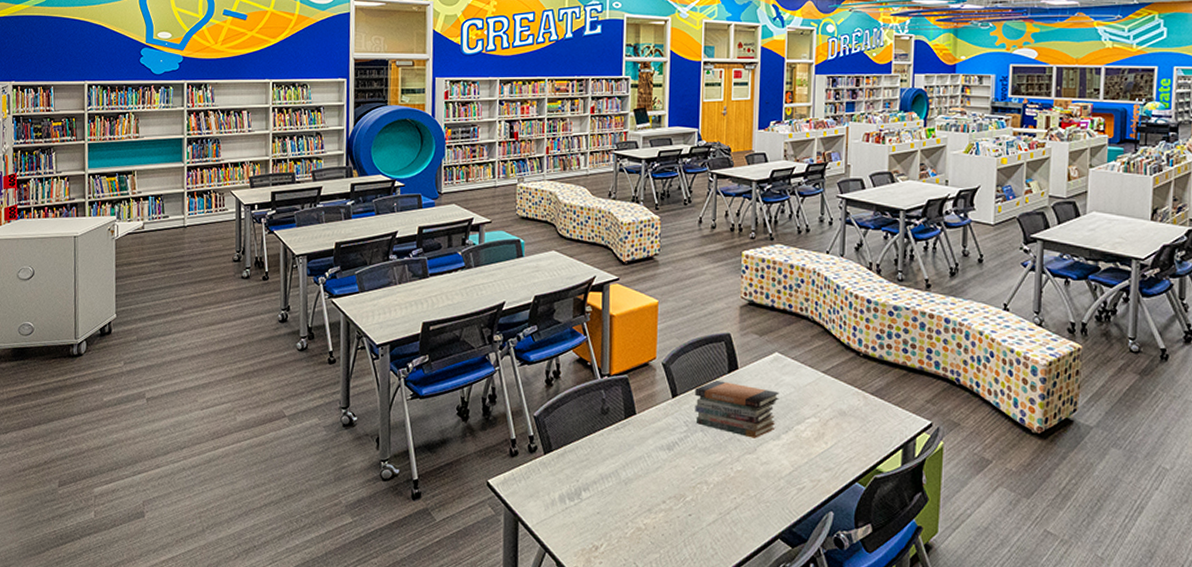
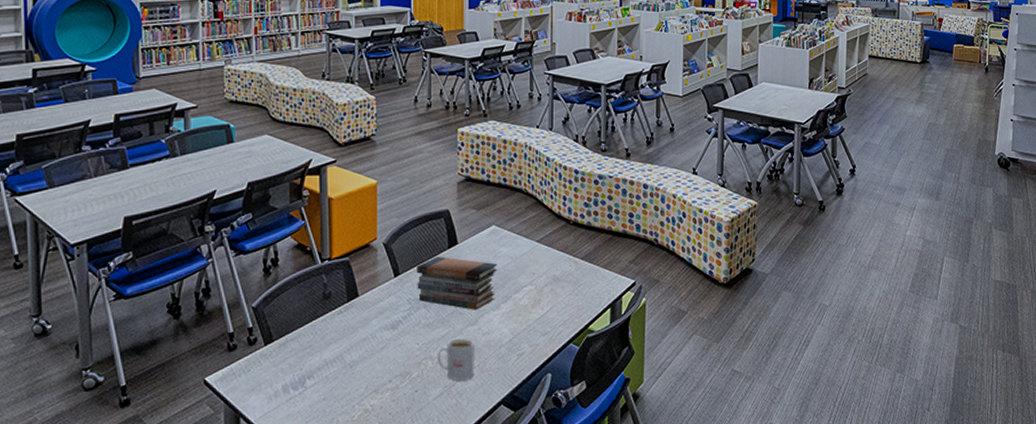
mug: none [712,465,752,510] -> present [437,338,474,381]

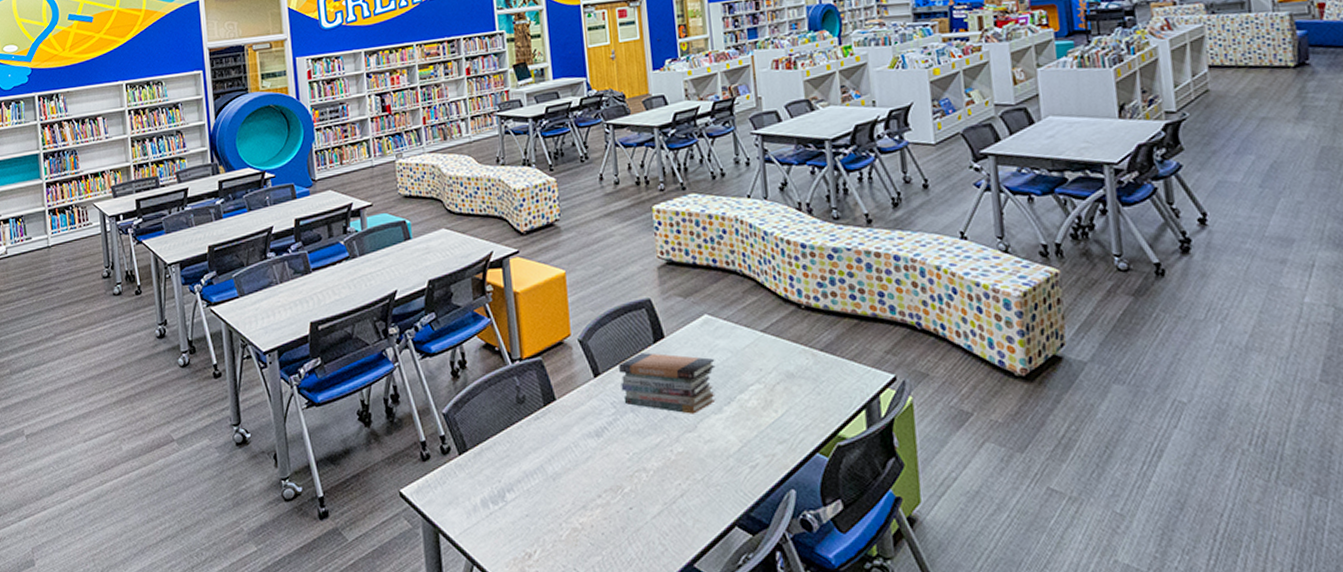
mug: present [437,338,474,381] -> none [651,447,699,497]

